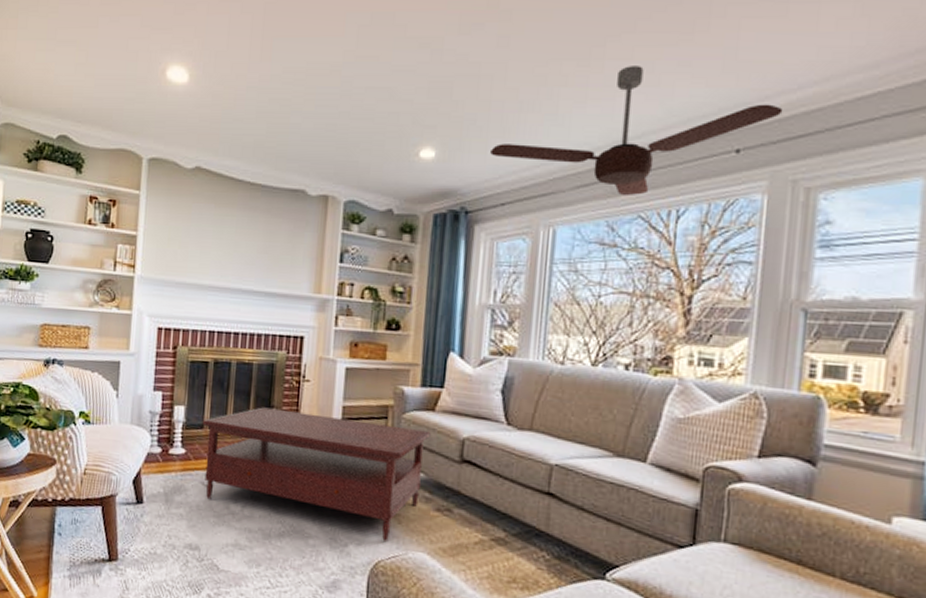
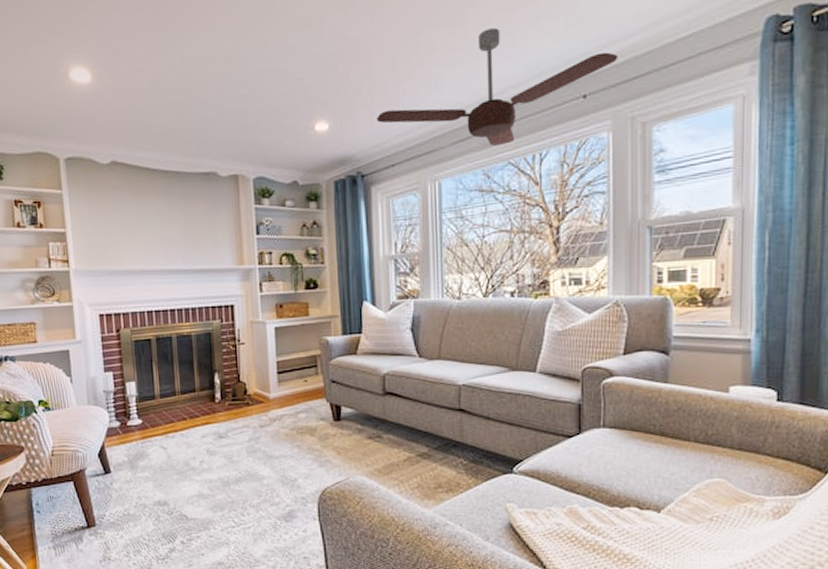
coffee table: present [202,407,431,542] -> none [153,372,356,471]

